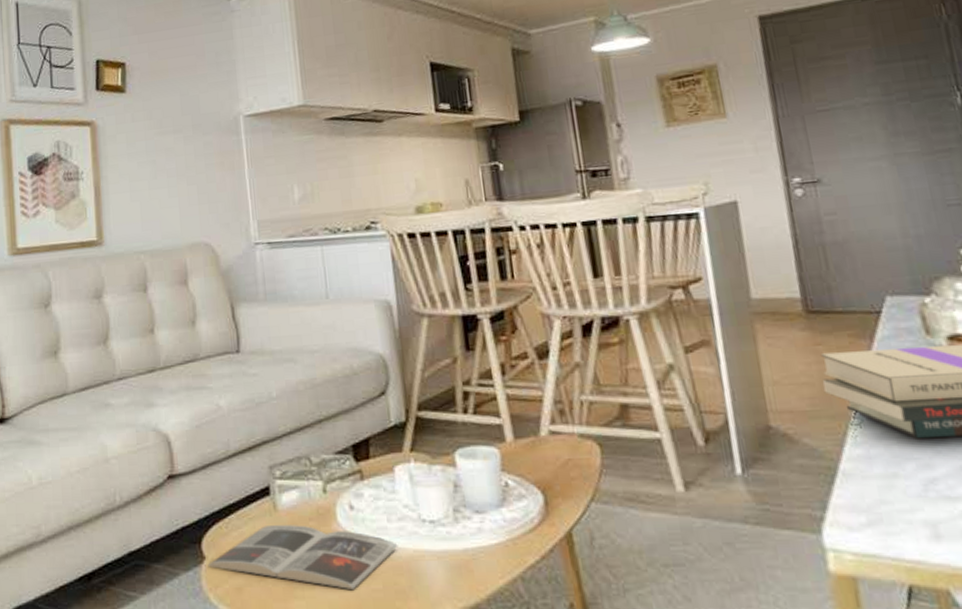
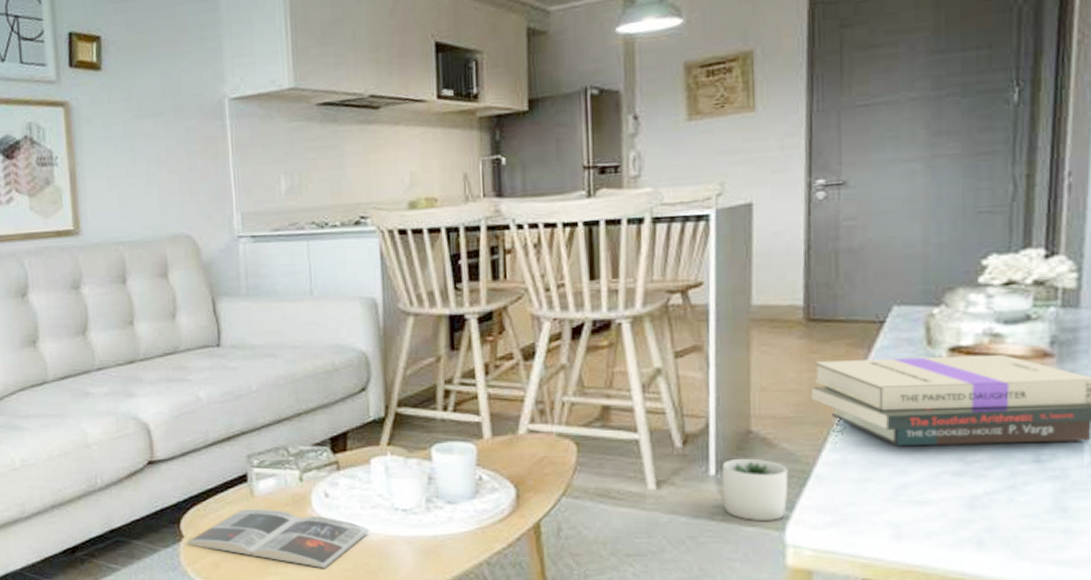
planter: none [747,455,819,523] -> present [722,458,788,521]

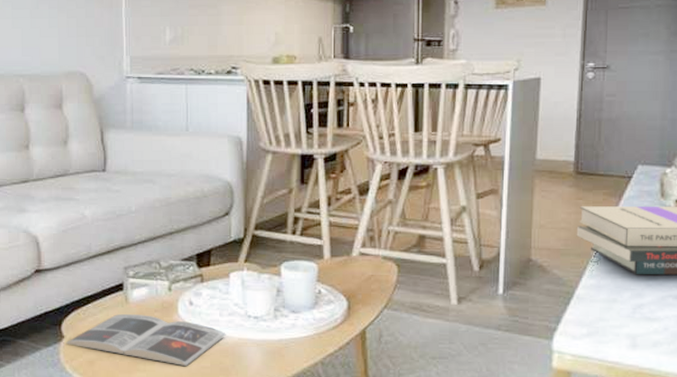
planter: present [722,458,788,521] -> none [507,281,557,331]

